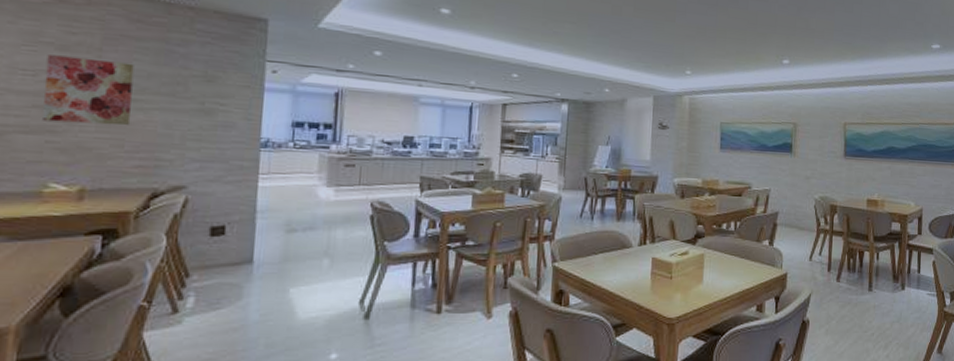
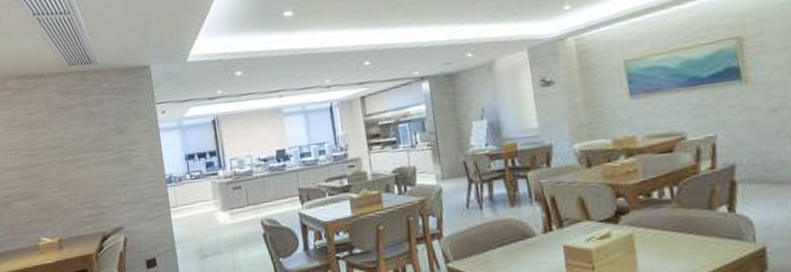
wall art: present [43,55,134,126] -> none [20,129,79,189]

